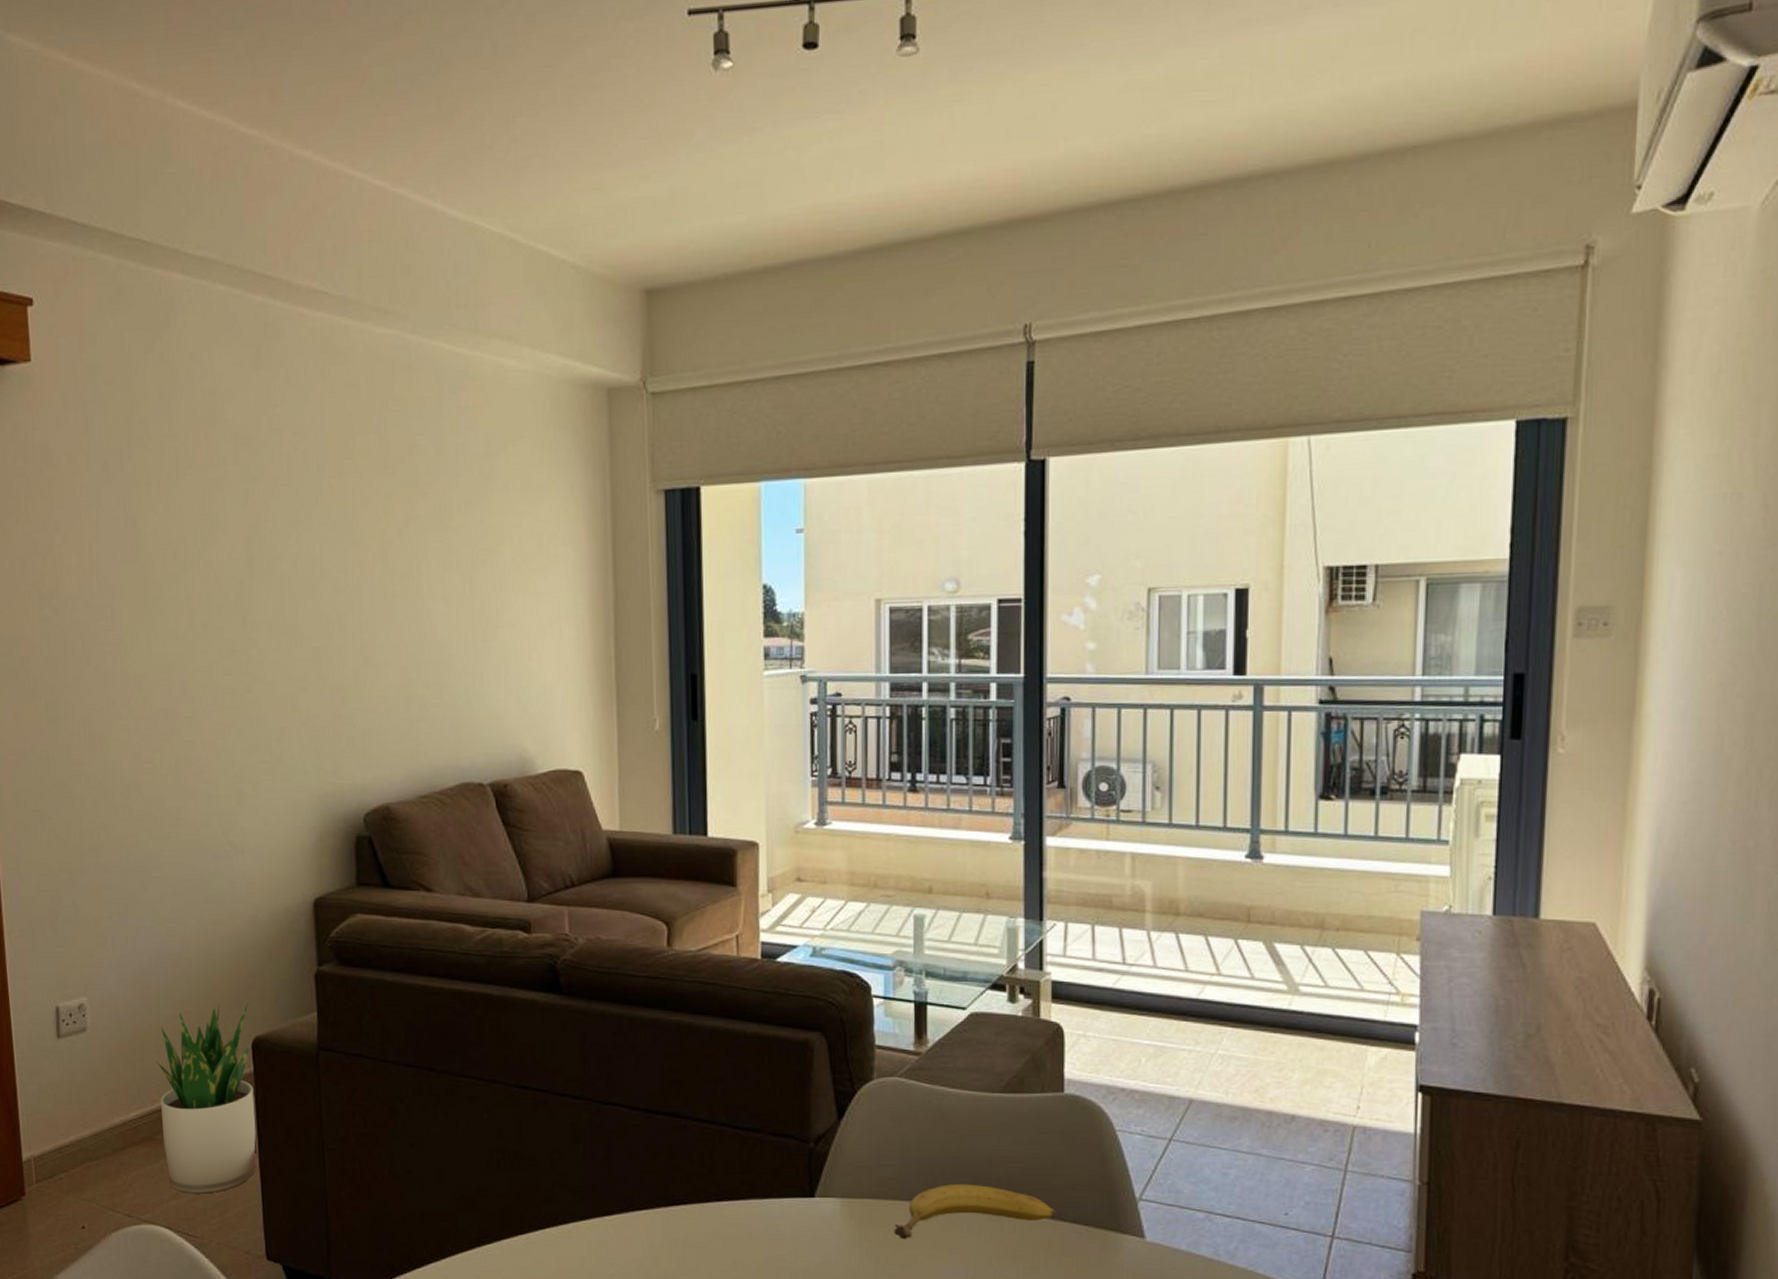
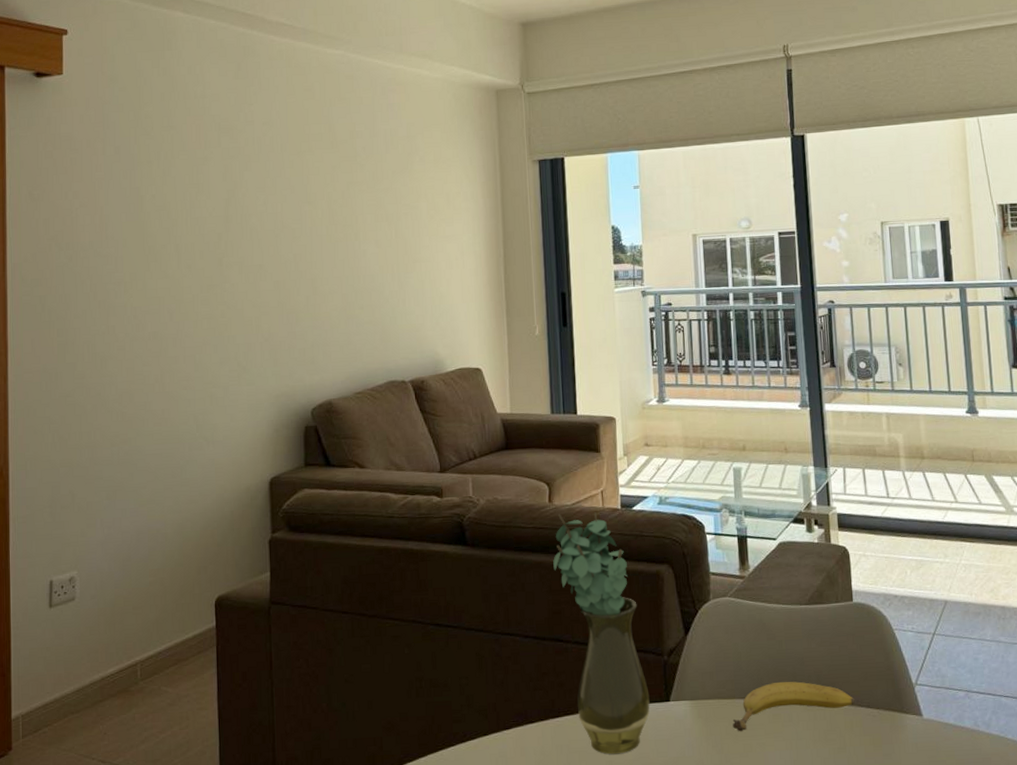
planter: present [157,1003,257,1194] -> none [134,567,216,737]
vase: none [671,960,789,1254] -> present [553,512,650,755]

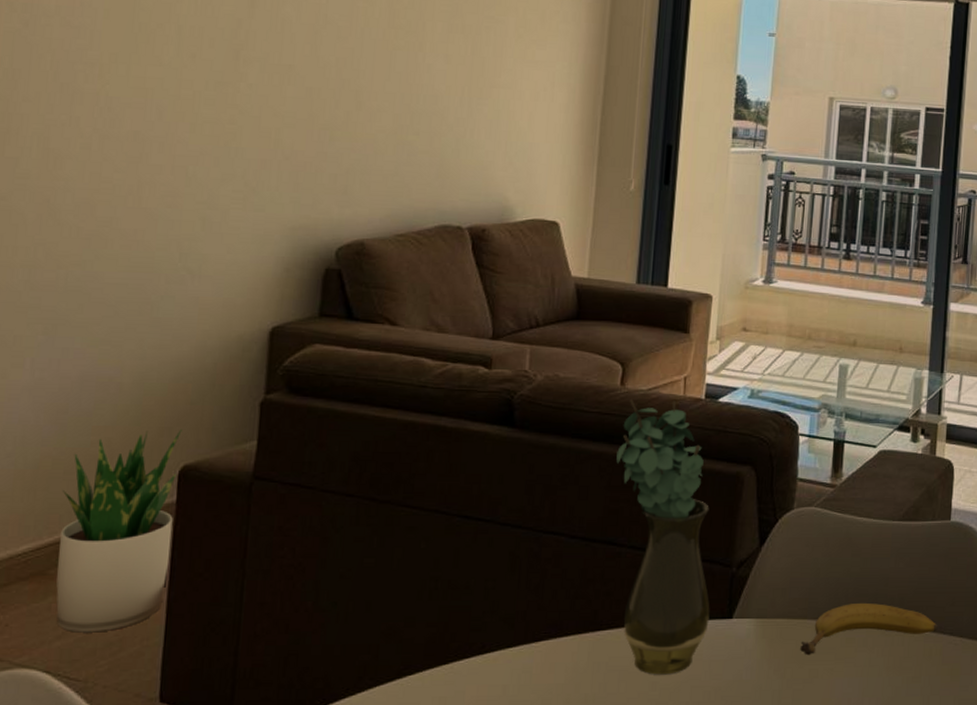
planter: none [134,567,216,737] -> present [56,430,182,633]

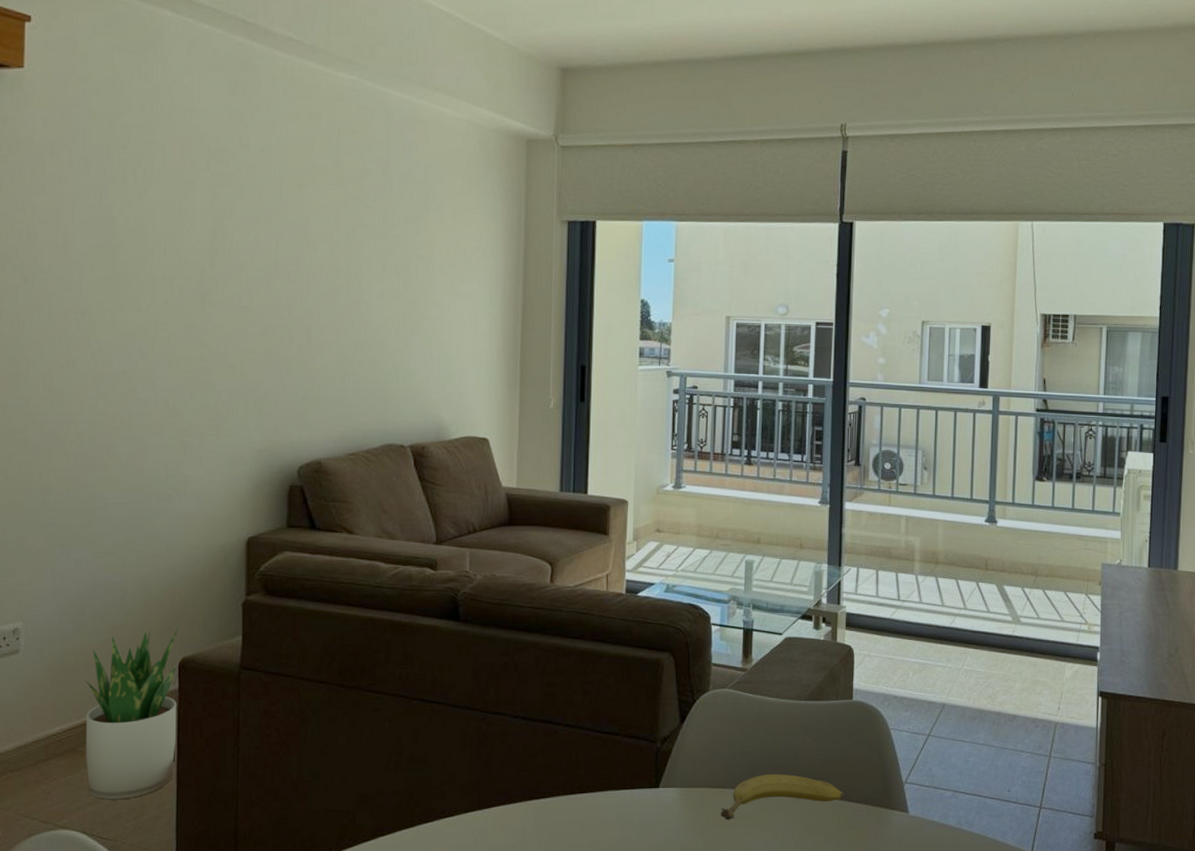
vase: present [616,398,710,675] -> none [550,594,639,837]

